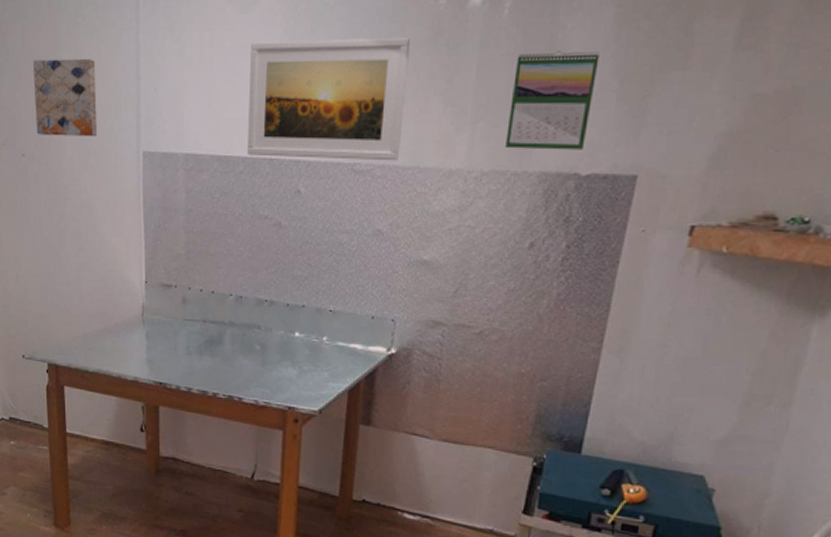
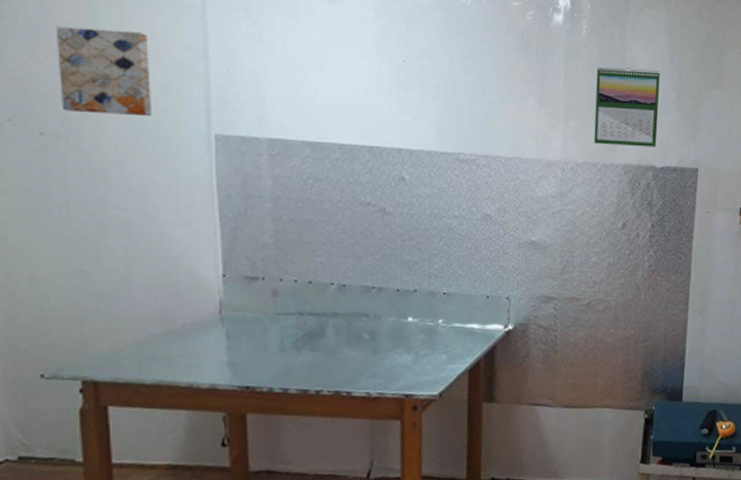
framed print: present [247,37,410,161] -> none [342,34,503,152]

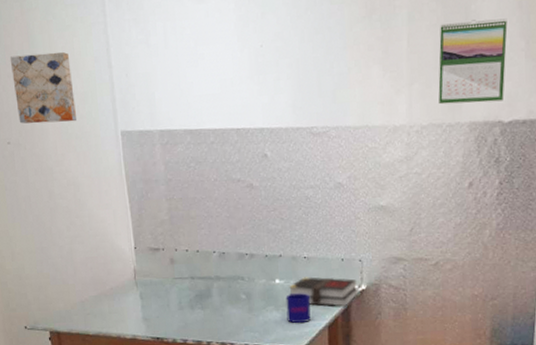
mug: none [419,333,448,367] -> present [286,293,311,323]
book: none [424,315,505,349] -> present [289,277,359,307]

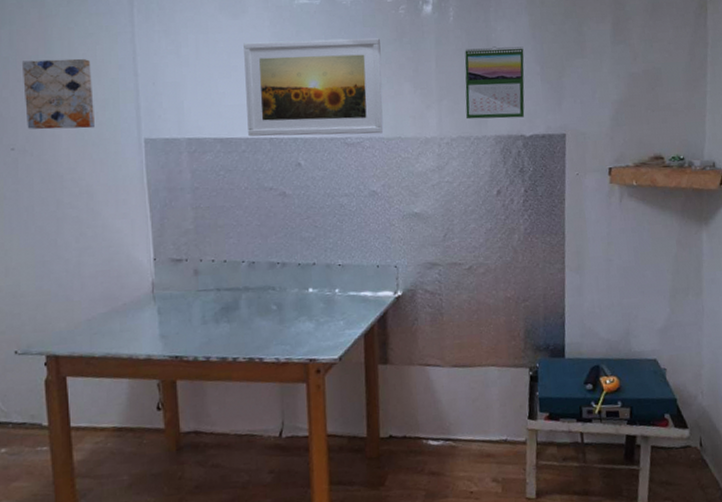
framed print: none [210,16,350,127] -> present [244,37,384,137]
mug: present [286,293,311,323] -> none [319,301,346,333]
book: present [289,277,359,307] -> none [323,284,395,314]

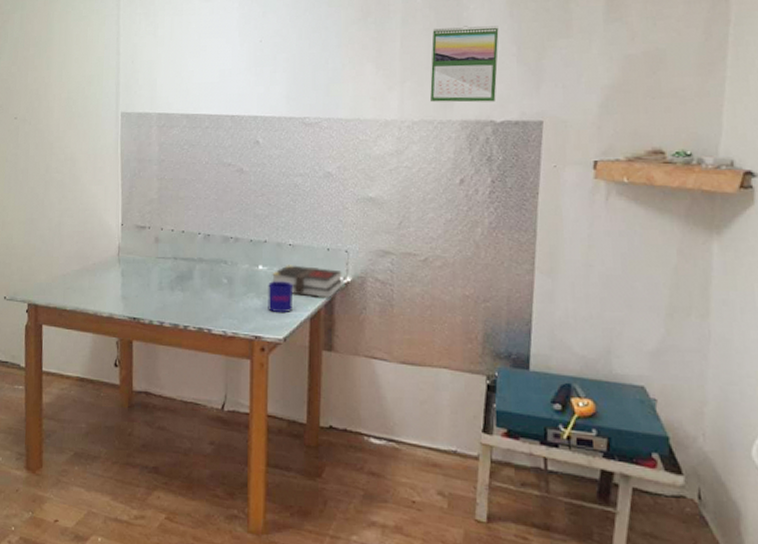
wall art: present [21,58,94,130] -> none [28,38,82,102]
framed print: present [244,37,384,137] -> none [212,17,344,115]
mug: none [319,301,346,333] -> present [268,281,292,312]
book: none [323,284,395,314] -> present [272,265,344,299]

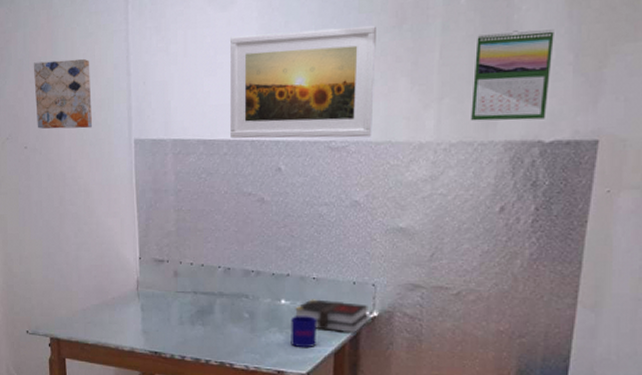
wall art: none [28,38,82,102] -> present [33,58,92,129]
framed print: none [212,17,344,115] -> present [230,25,376,139]

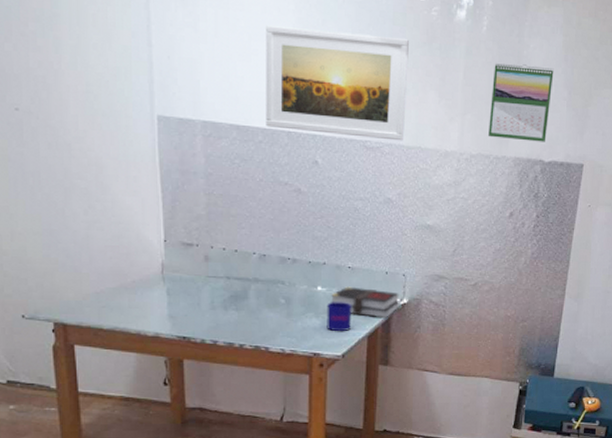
wall art: present [33,58,92,129] -> none [25,13,105,98]

